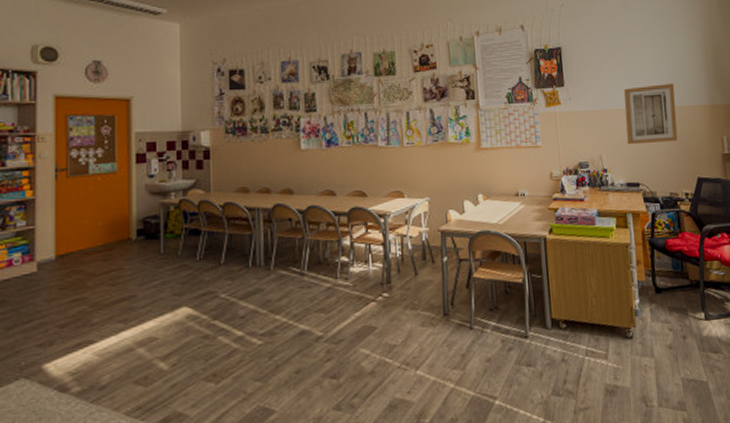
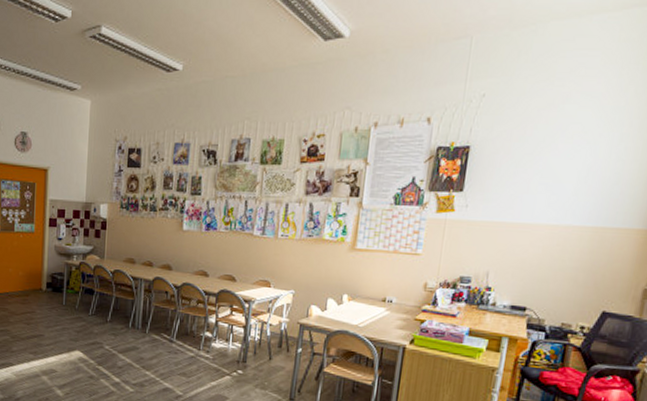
wall art: present [624,84,678,144] -> none [523,198,605,267]

